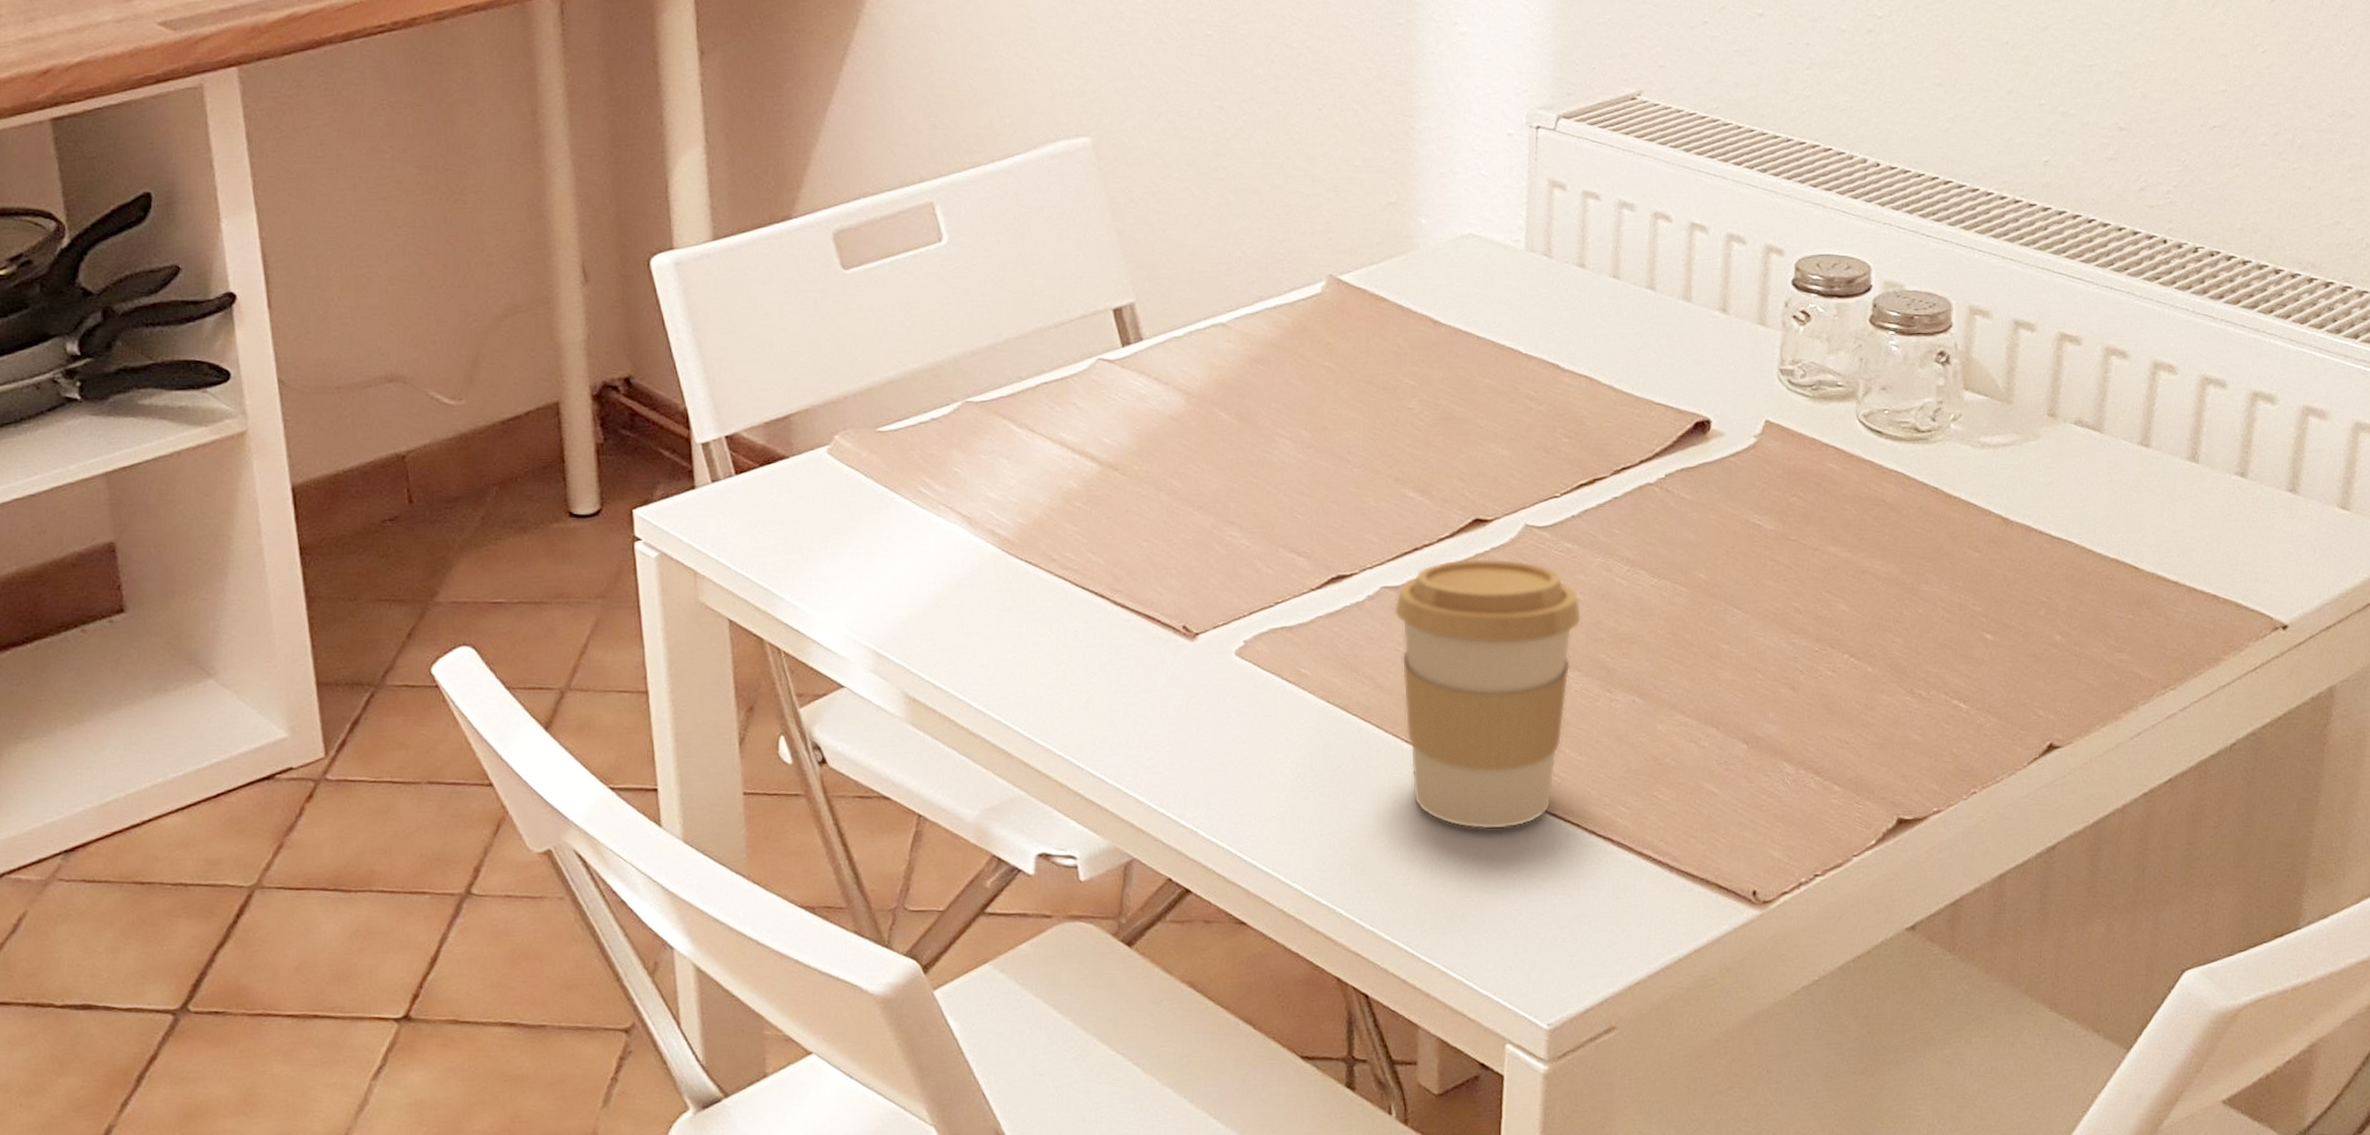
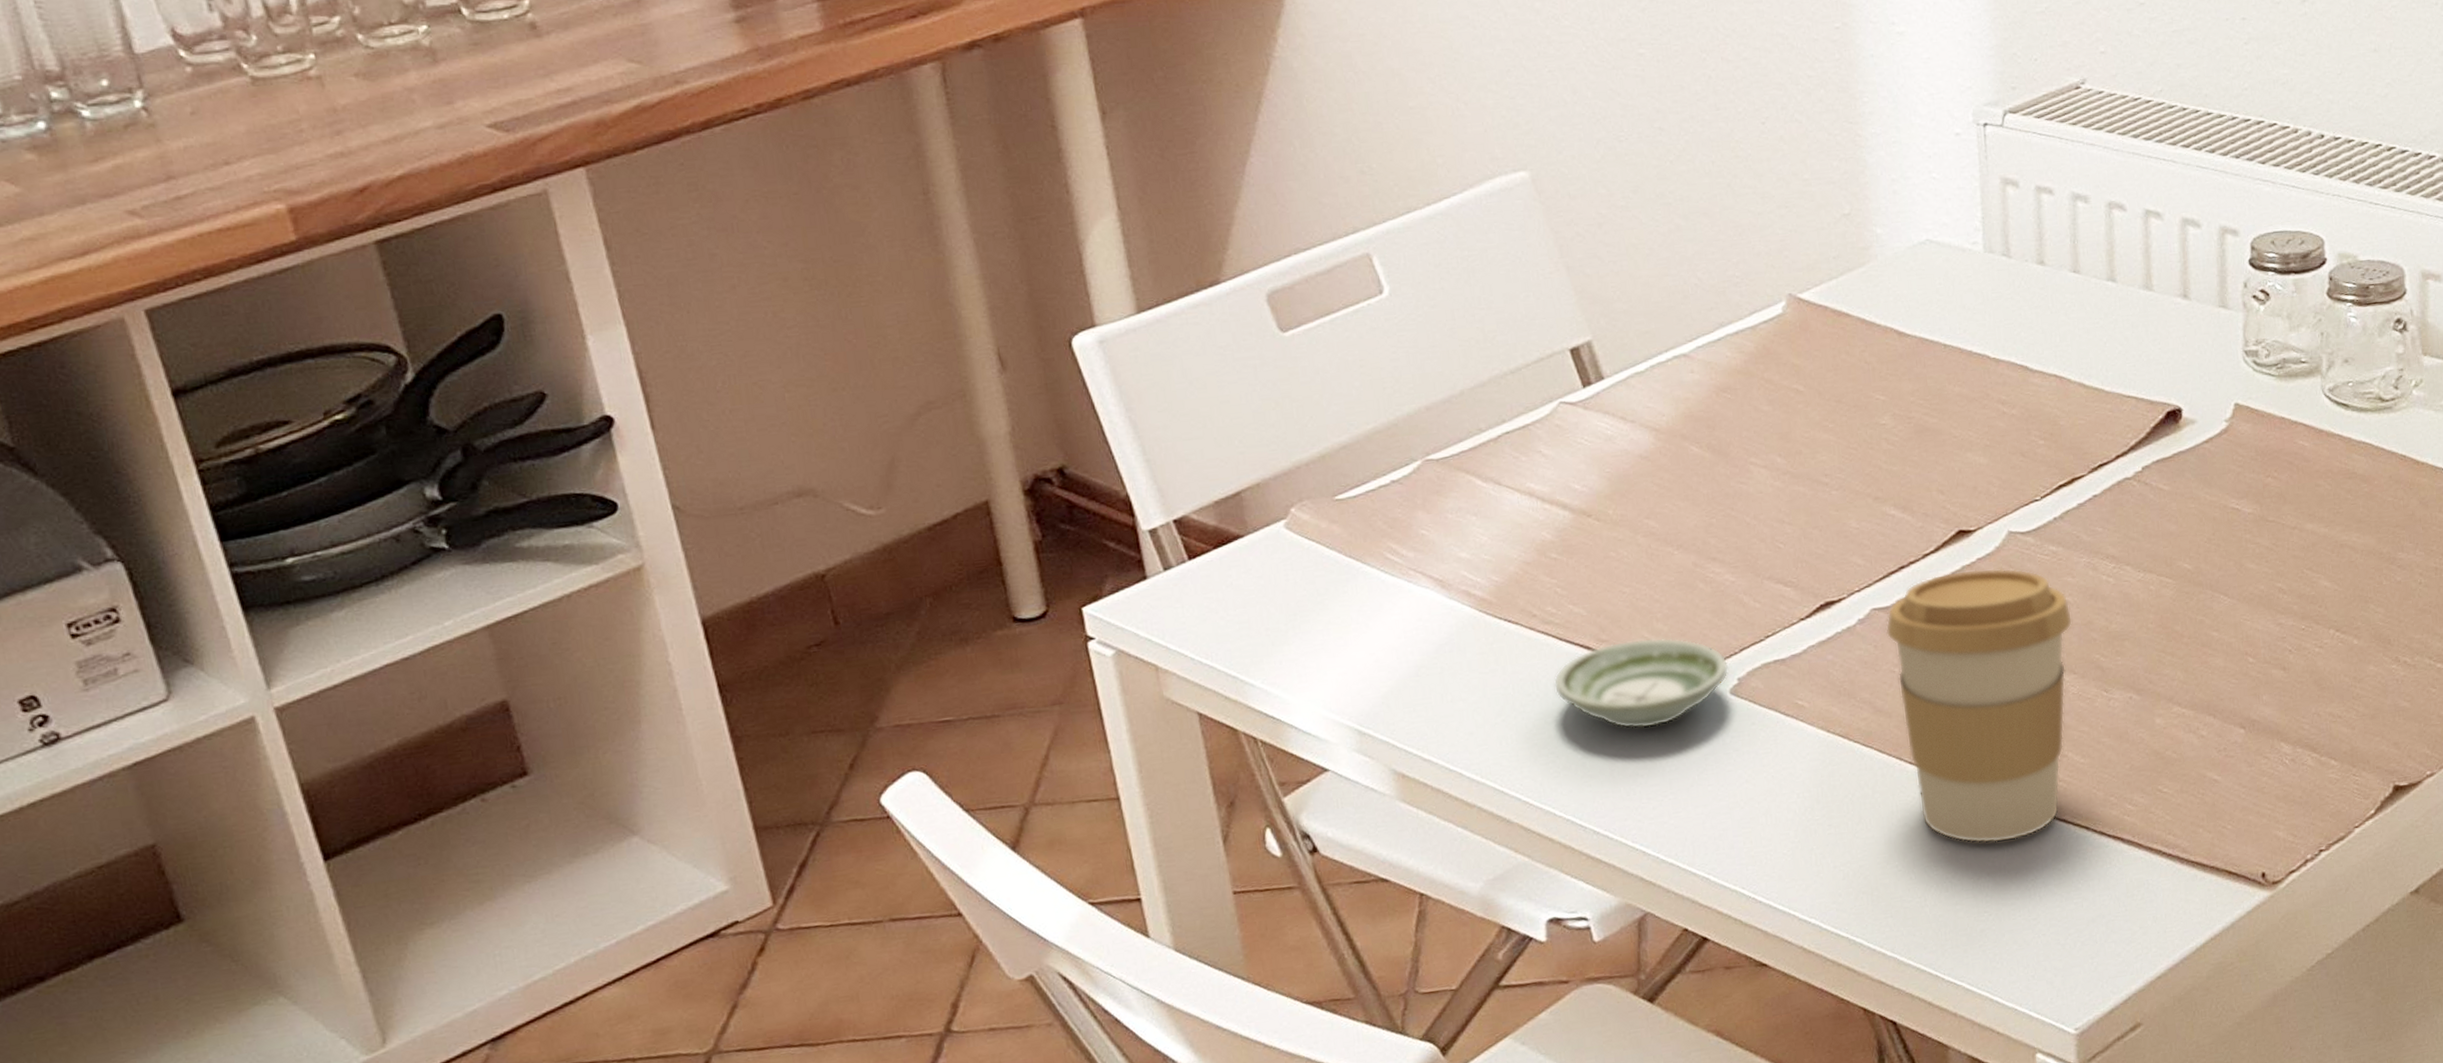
saucer: none [1065,592,1237,680] -> present [1553,637,1729,729]

